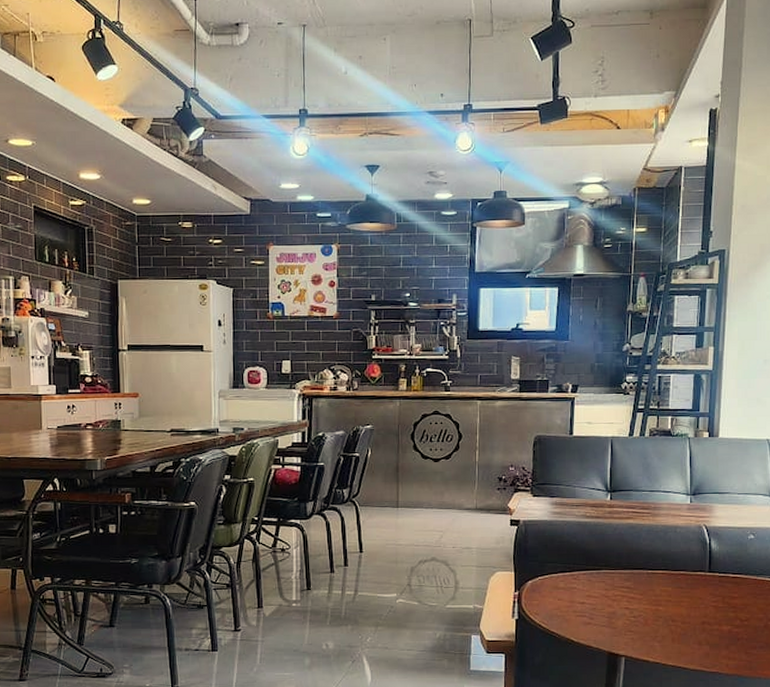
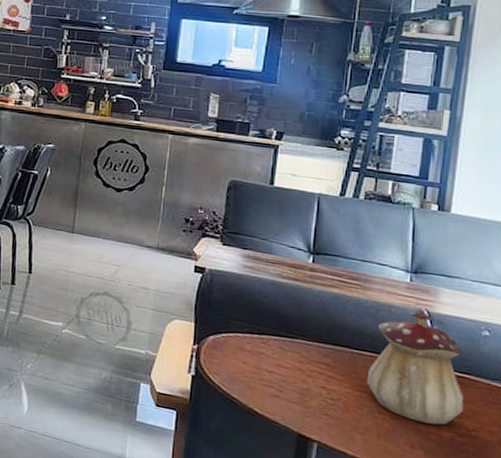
teapot: none [661,527,738,622] -> present [366,311,464,425]

